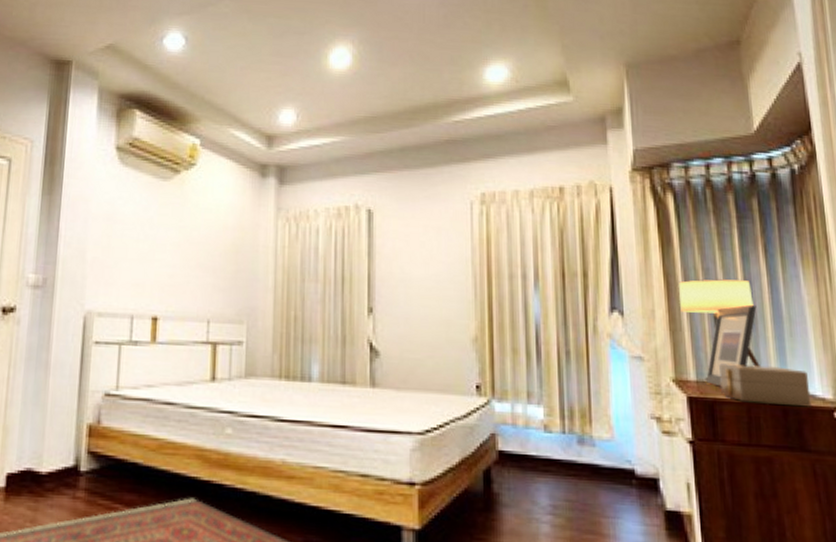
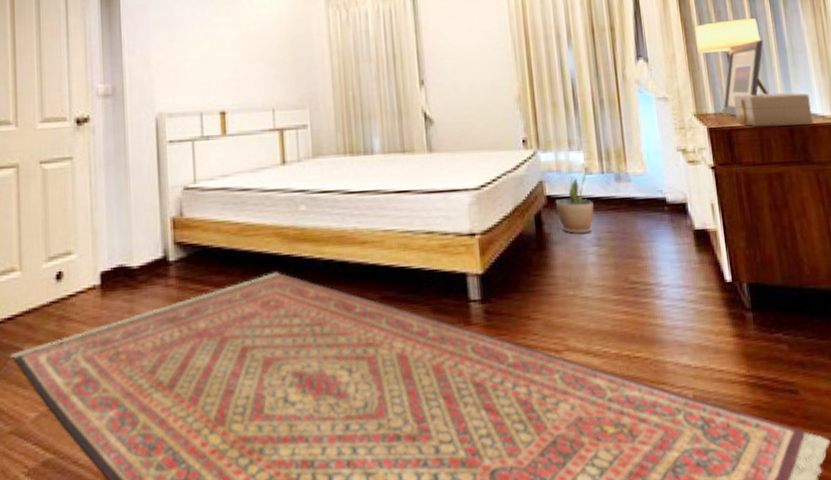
potted plant: none [509,427,551,499] -> present [556,170,594,235]

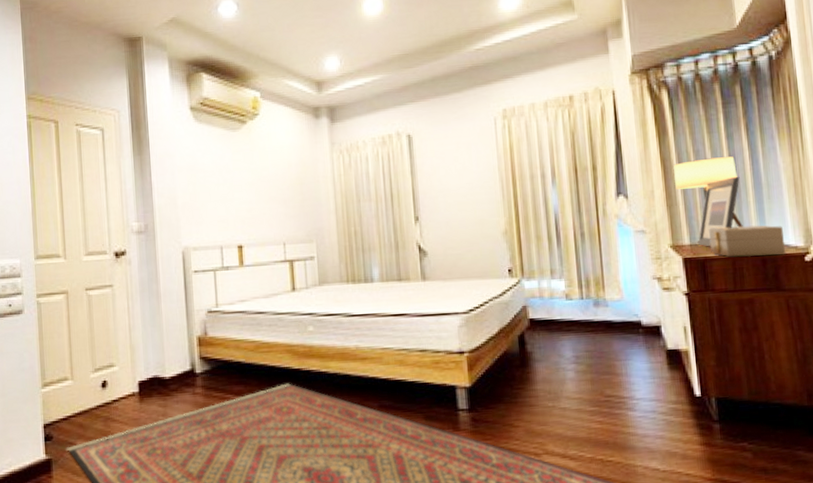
potted plant: present [556,170,594,235] -> none [538,296,573,353]

